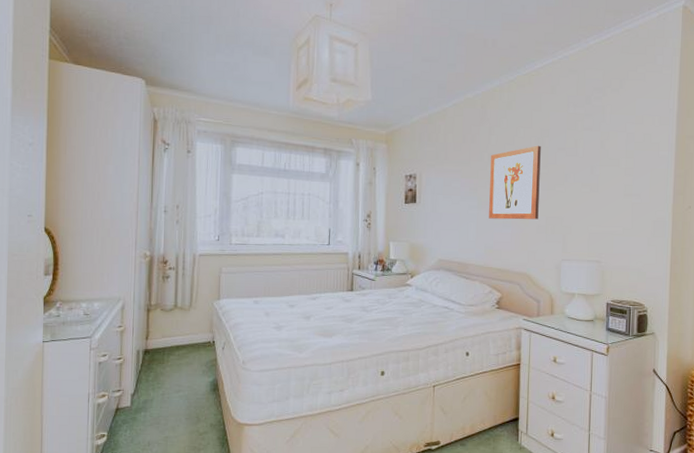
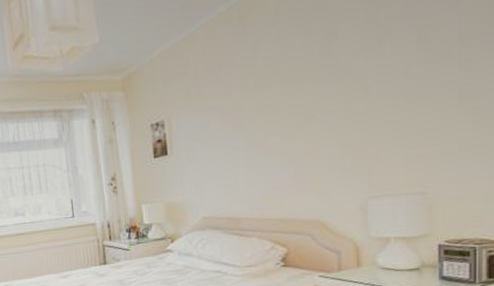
wall art: present [489,145,541,220] -> none [258,54,331,160]

